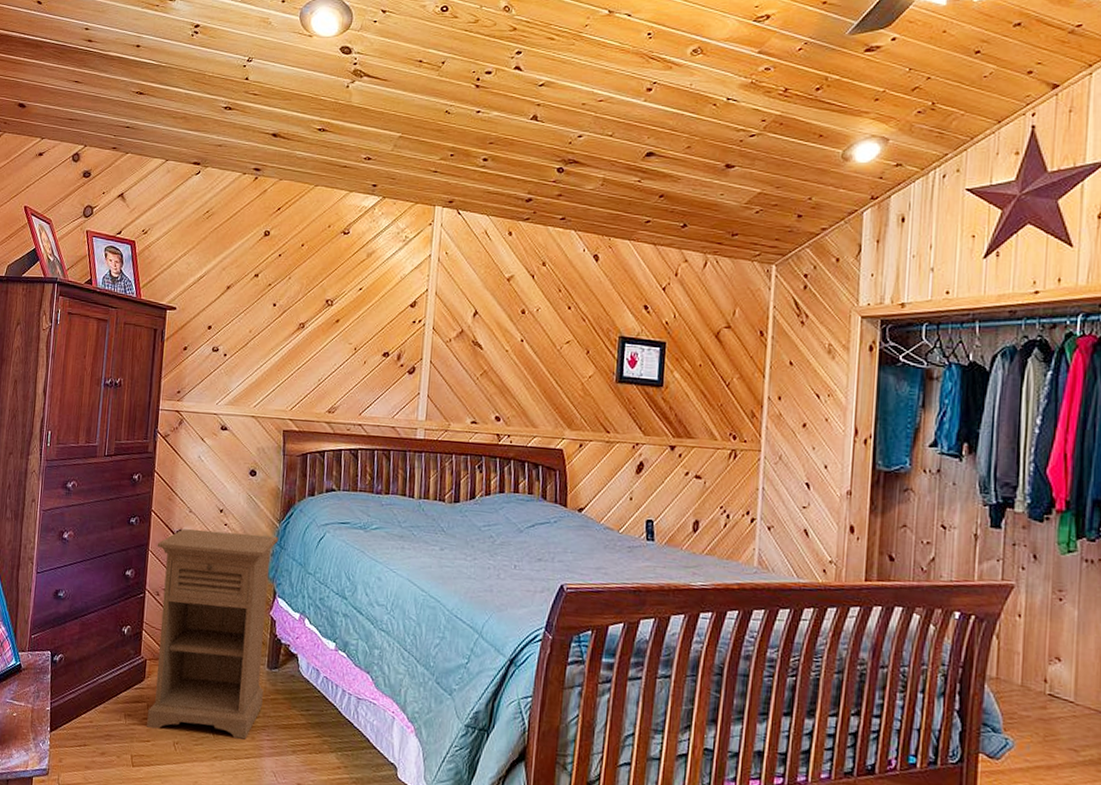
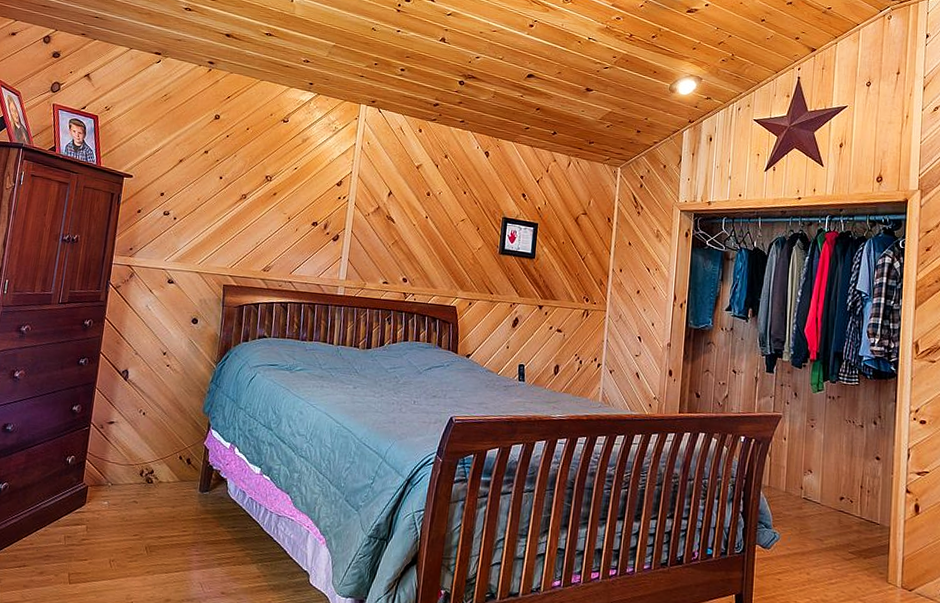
nightstand: present [147,529,279,740] -> none [85,369,215,555]

